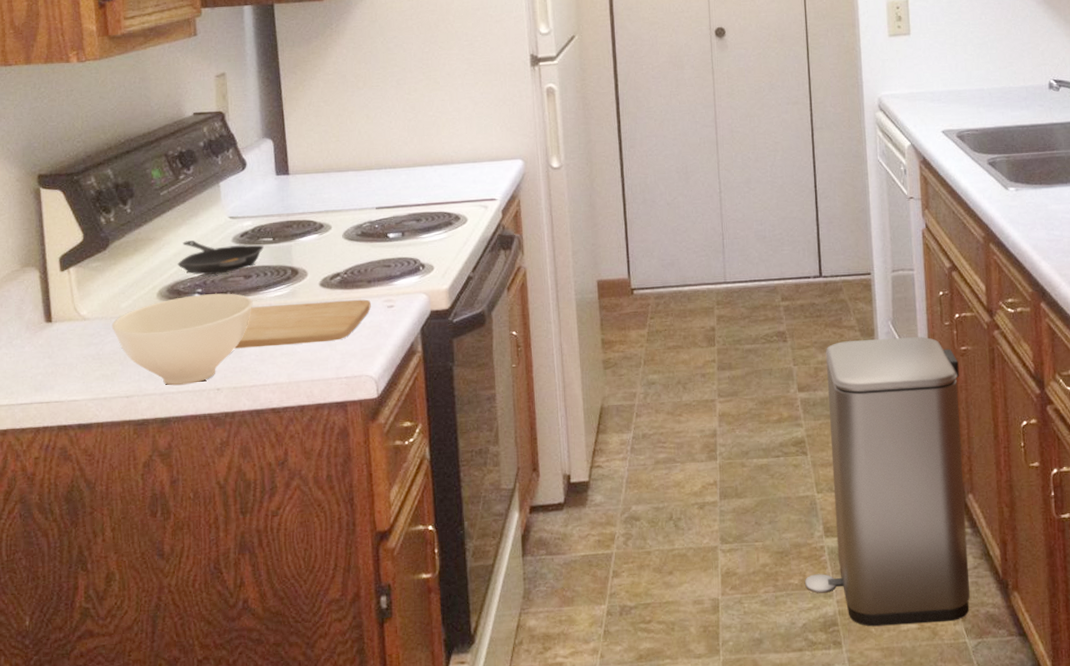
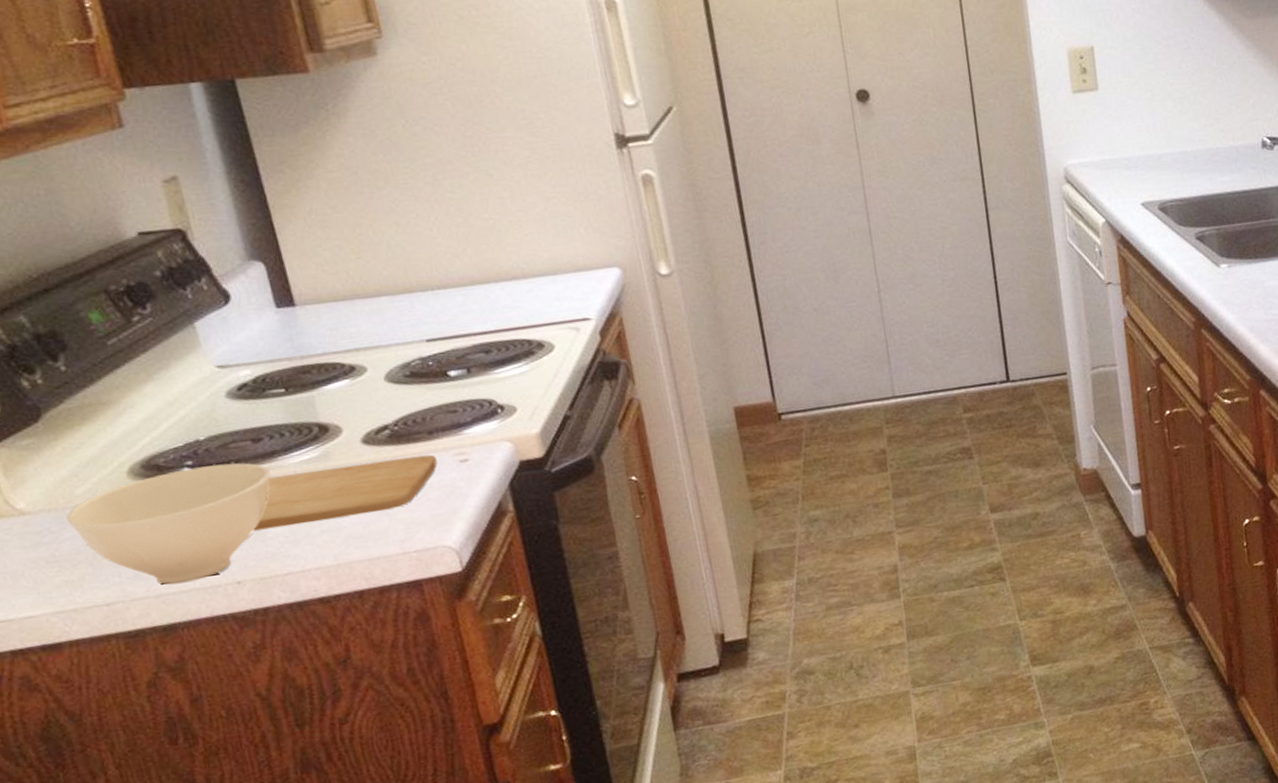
frying pan: present [178,240,265,275] -> none [150,399,275,444]
pedal bin: present [804,336,970,627] -> none [1011,439,1195,753]

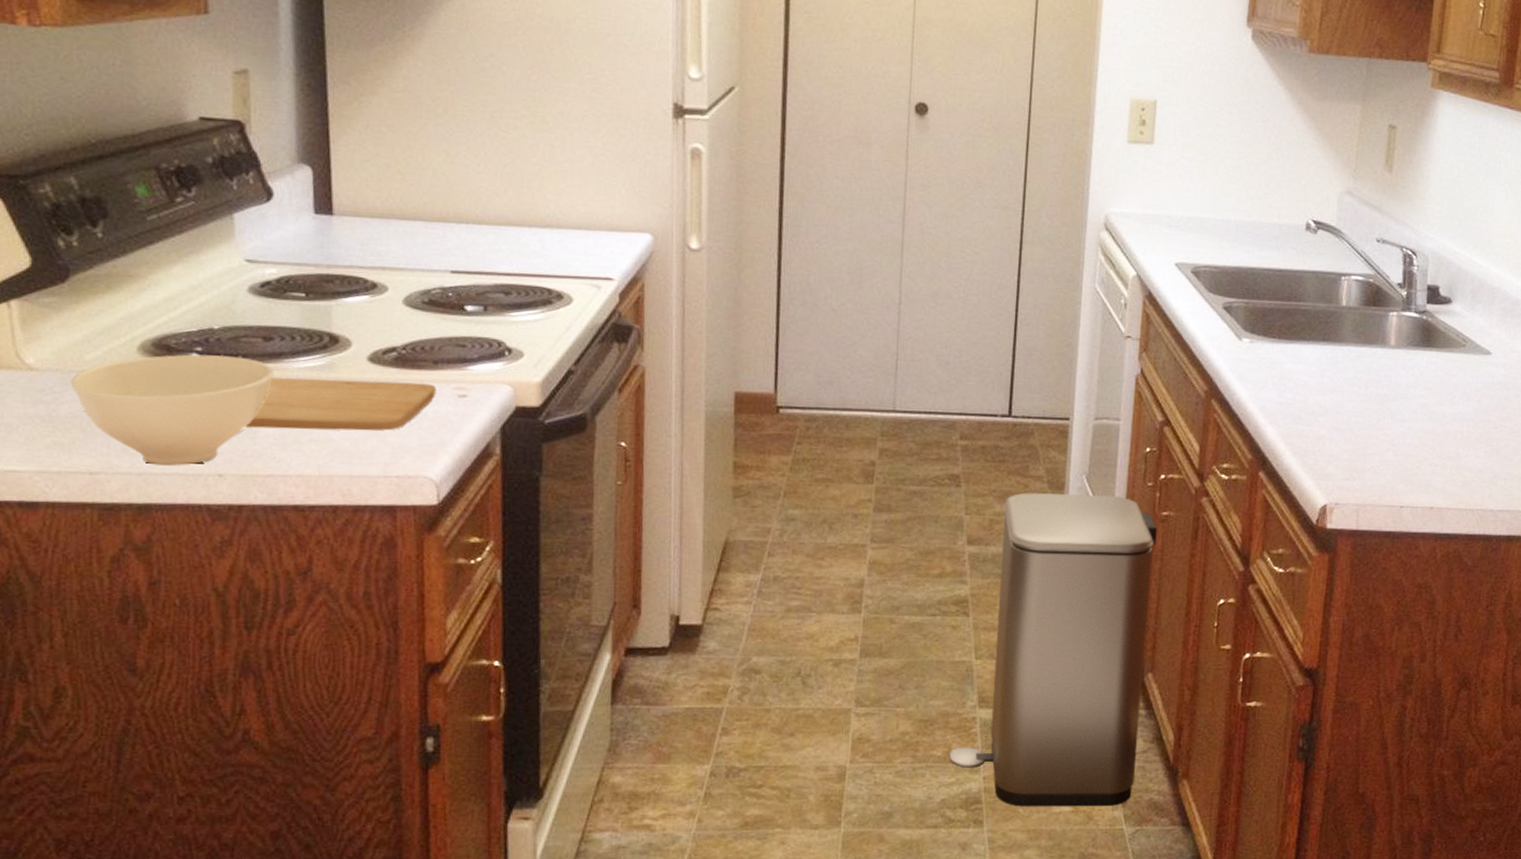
pedal bin: none [1011,439,1195,753] -> present [948,493,1157,807]

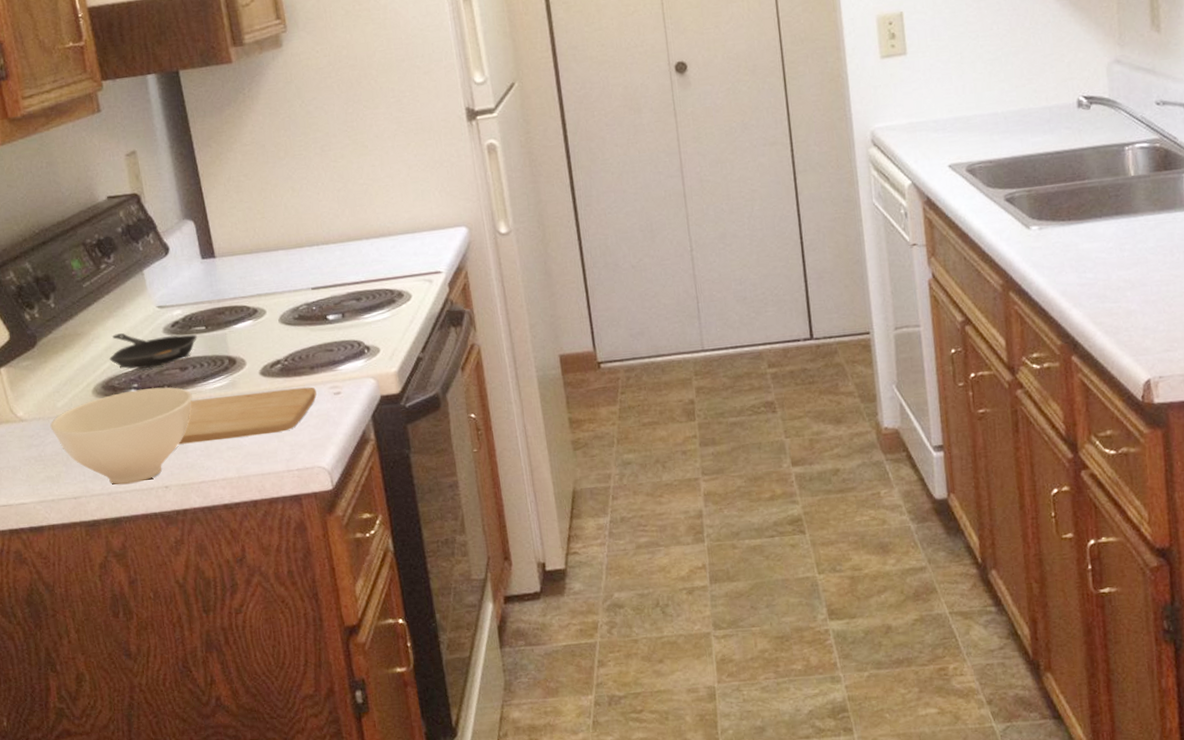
frying pan: none [169,283,294,332] -> present [109,333,198,369]
pedal bin: present [948,493,1157,807] -> none [808,400,996,712]

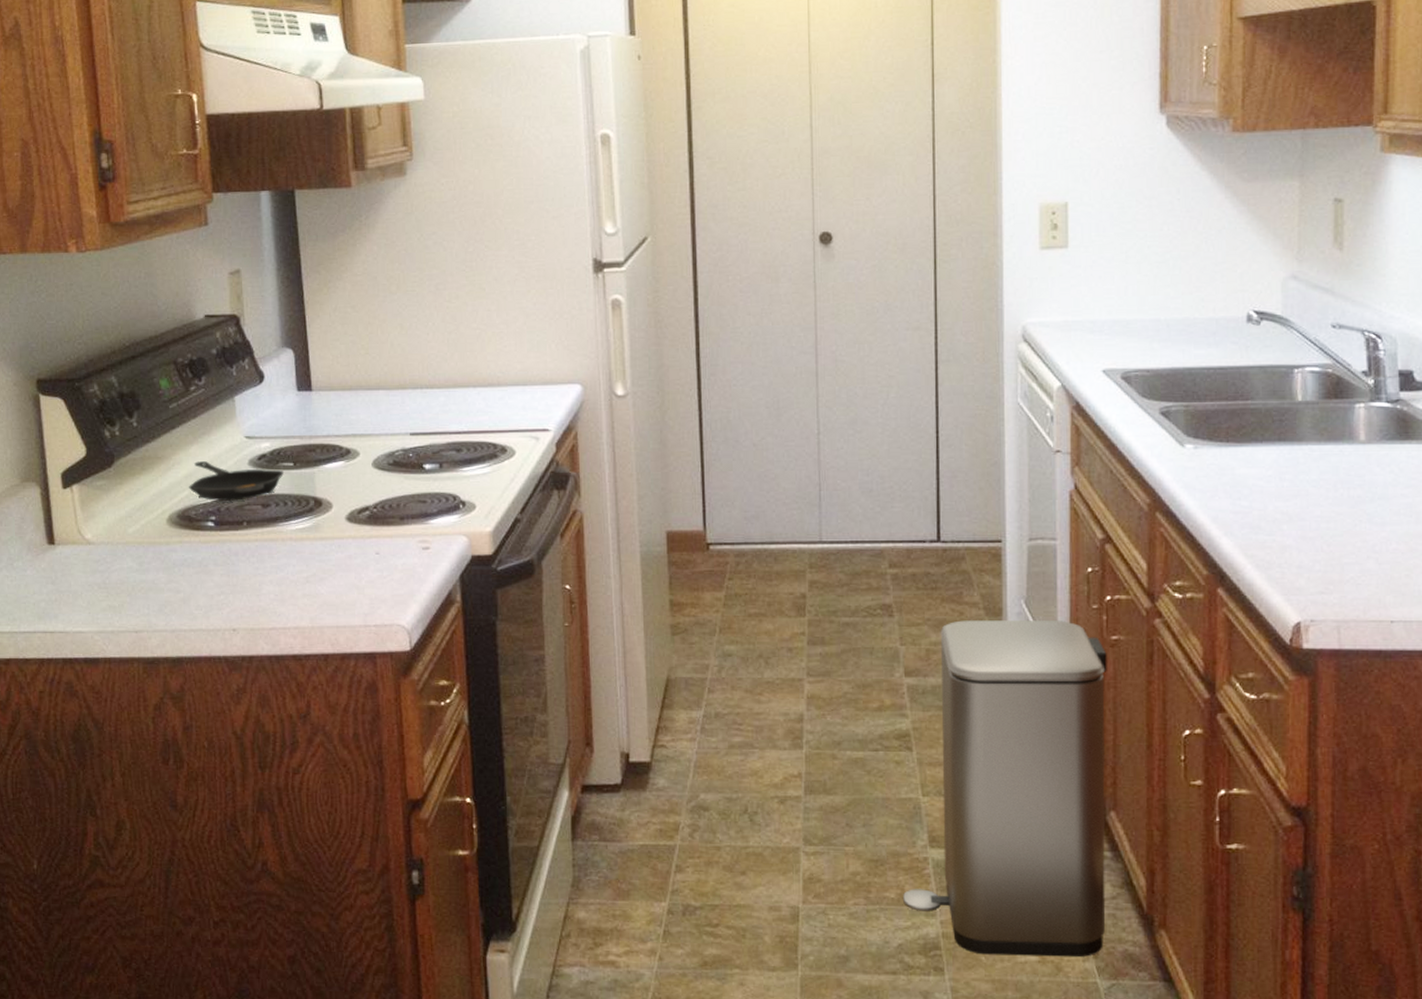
bowl: present [50,387,193,485] -> none [118,523,272,623]
chopping board: present [178,387,317,445] -> none [251,538,404,586]
pedal bin: none [808,400,996,712] -> present [902,620,1107,957]

